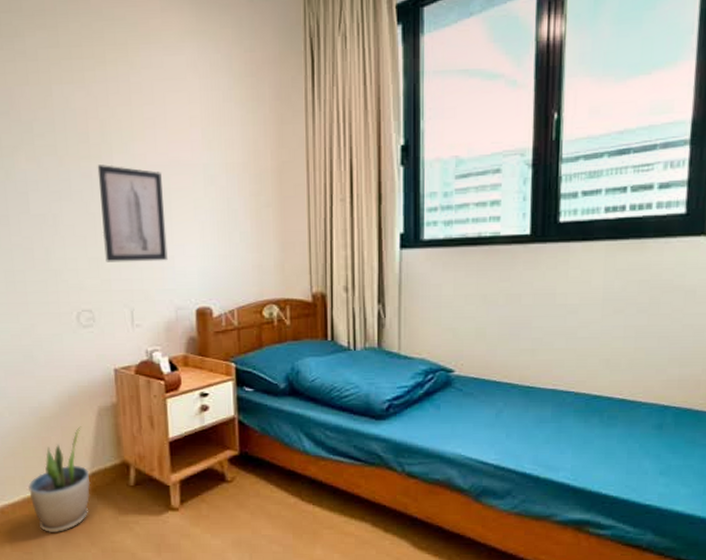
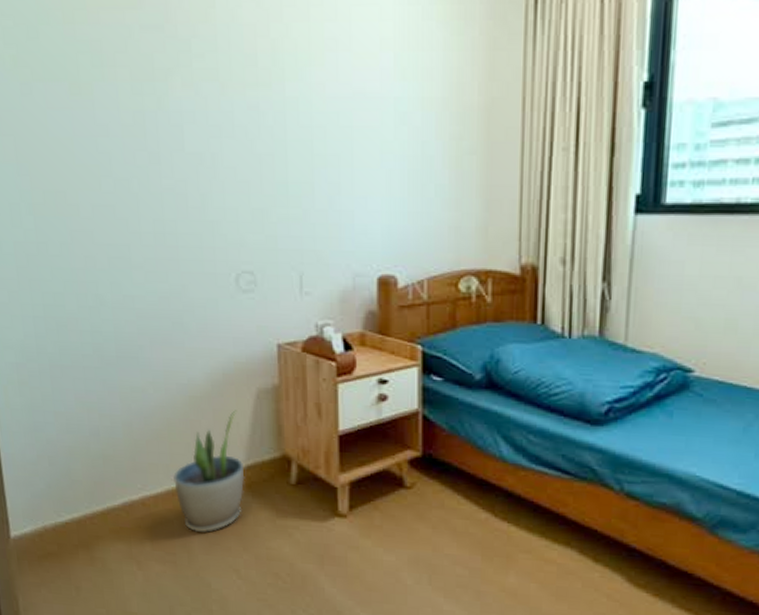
wall art: present [97,165,168,262] -> none [266,95,346,216]

